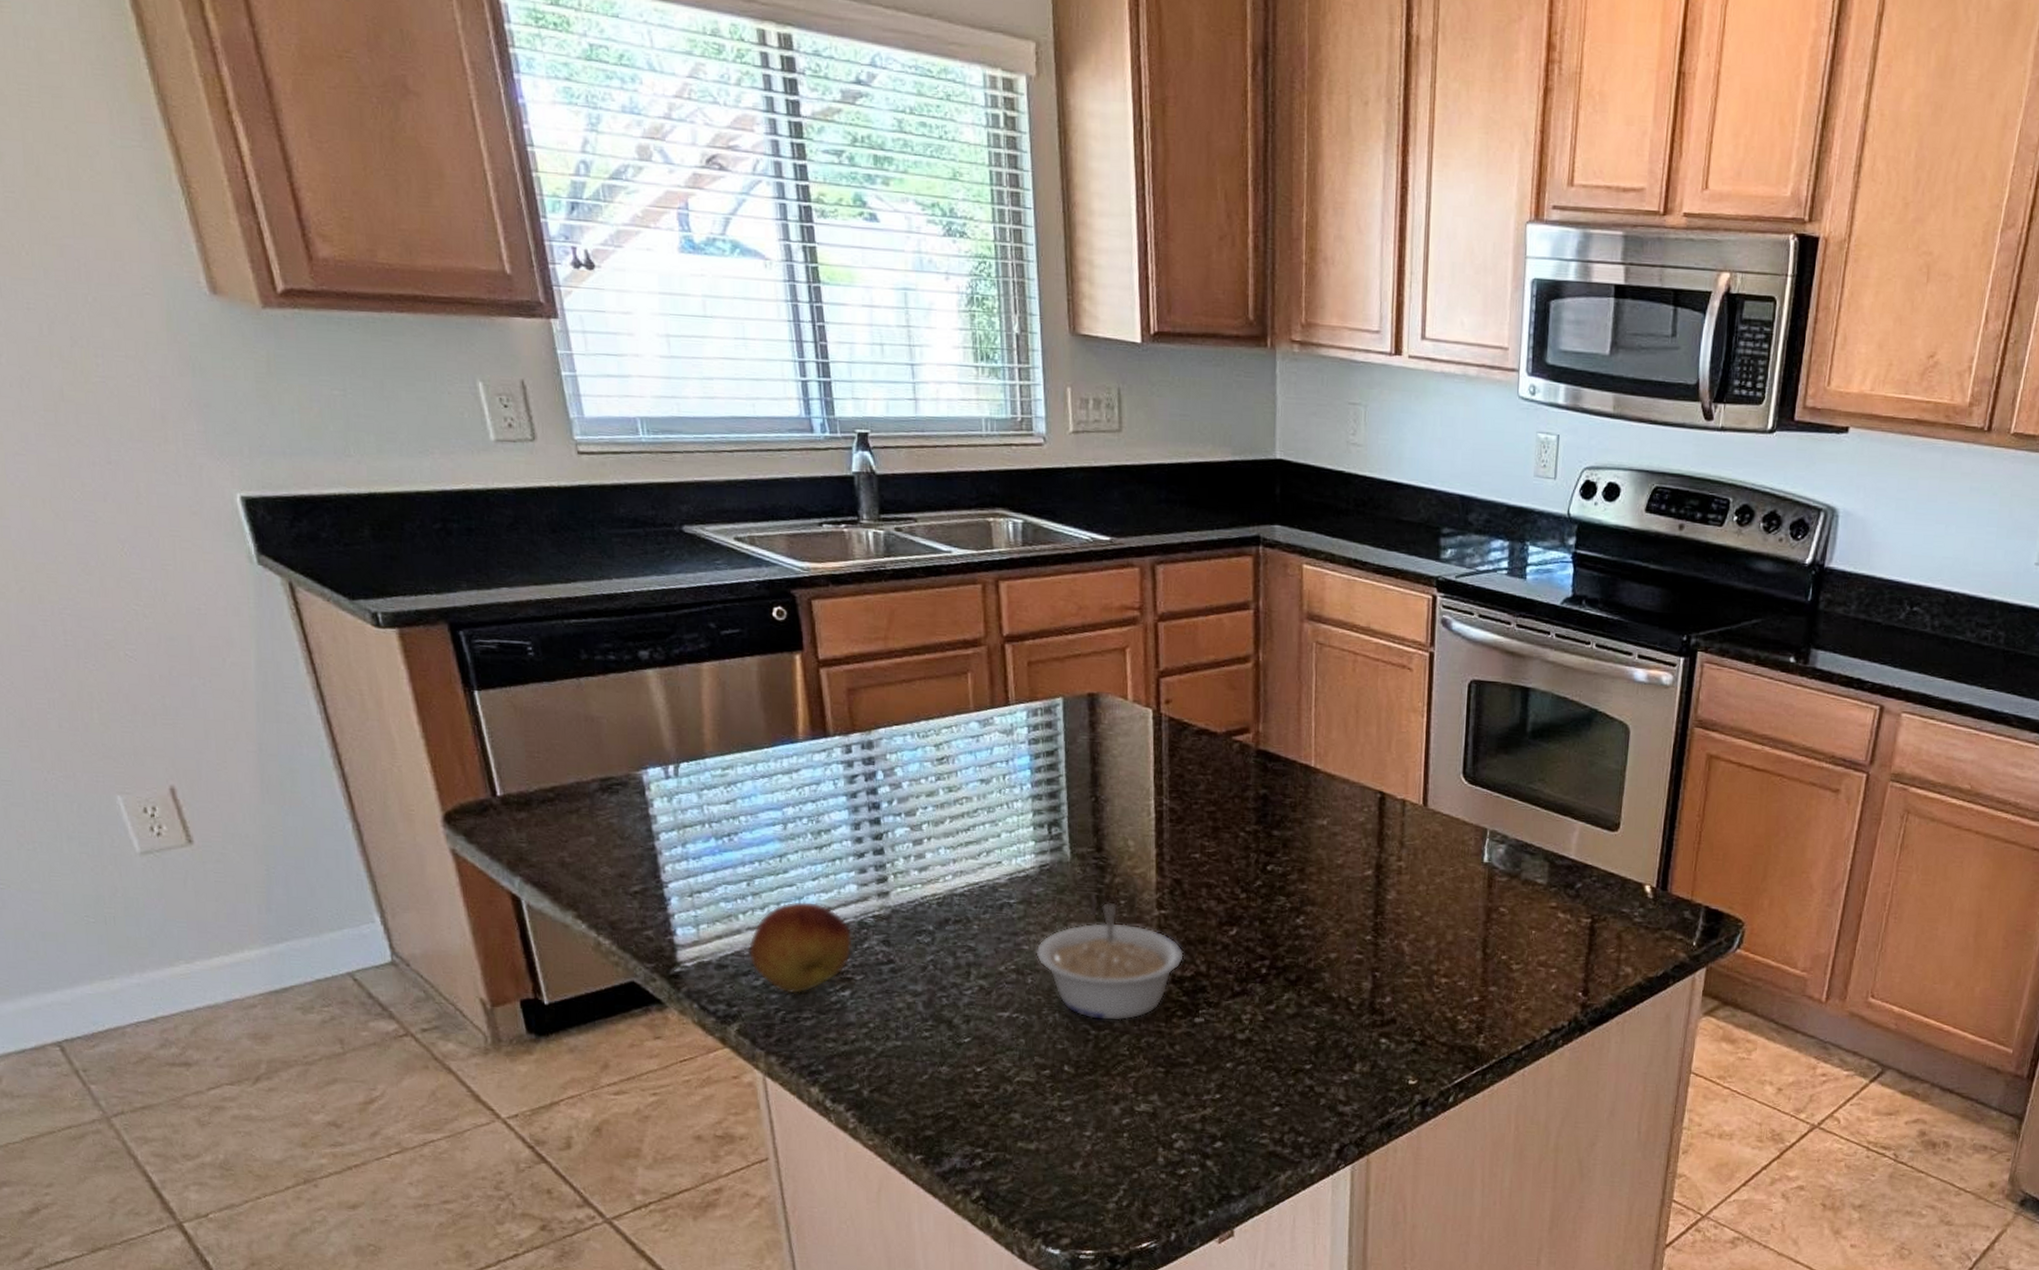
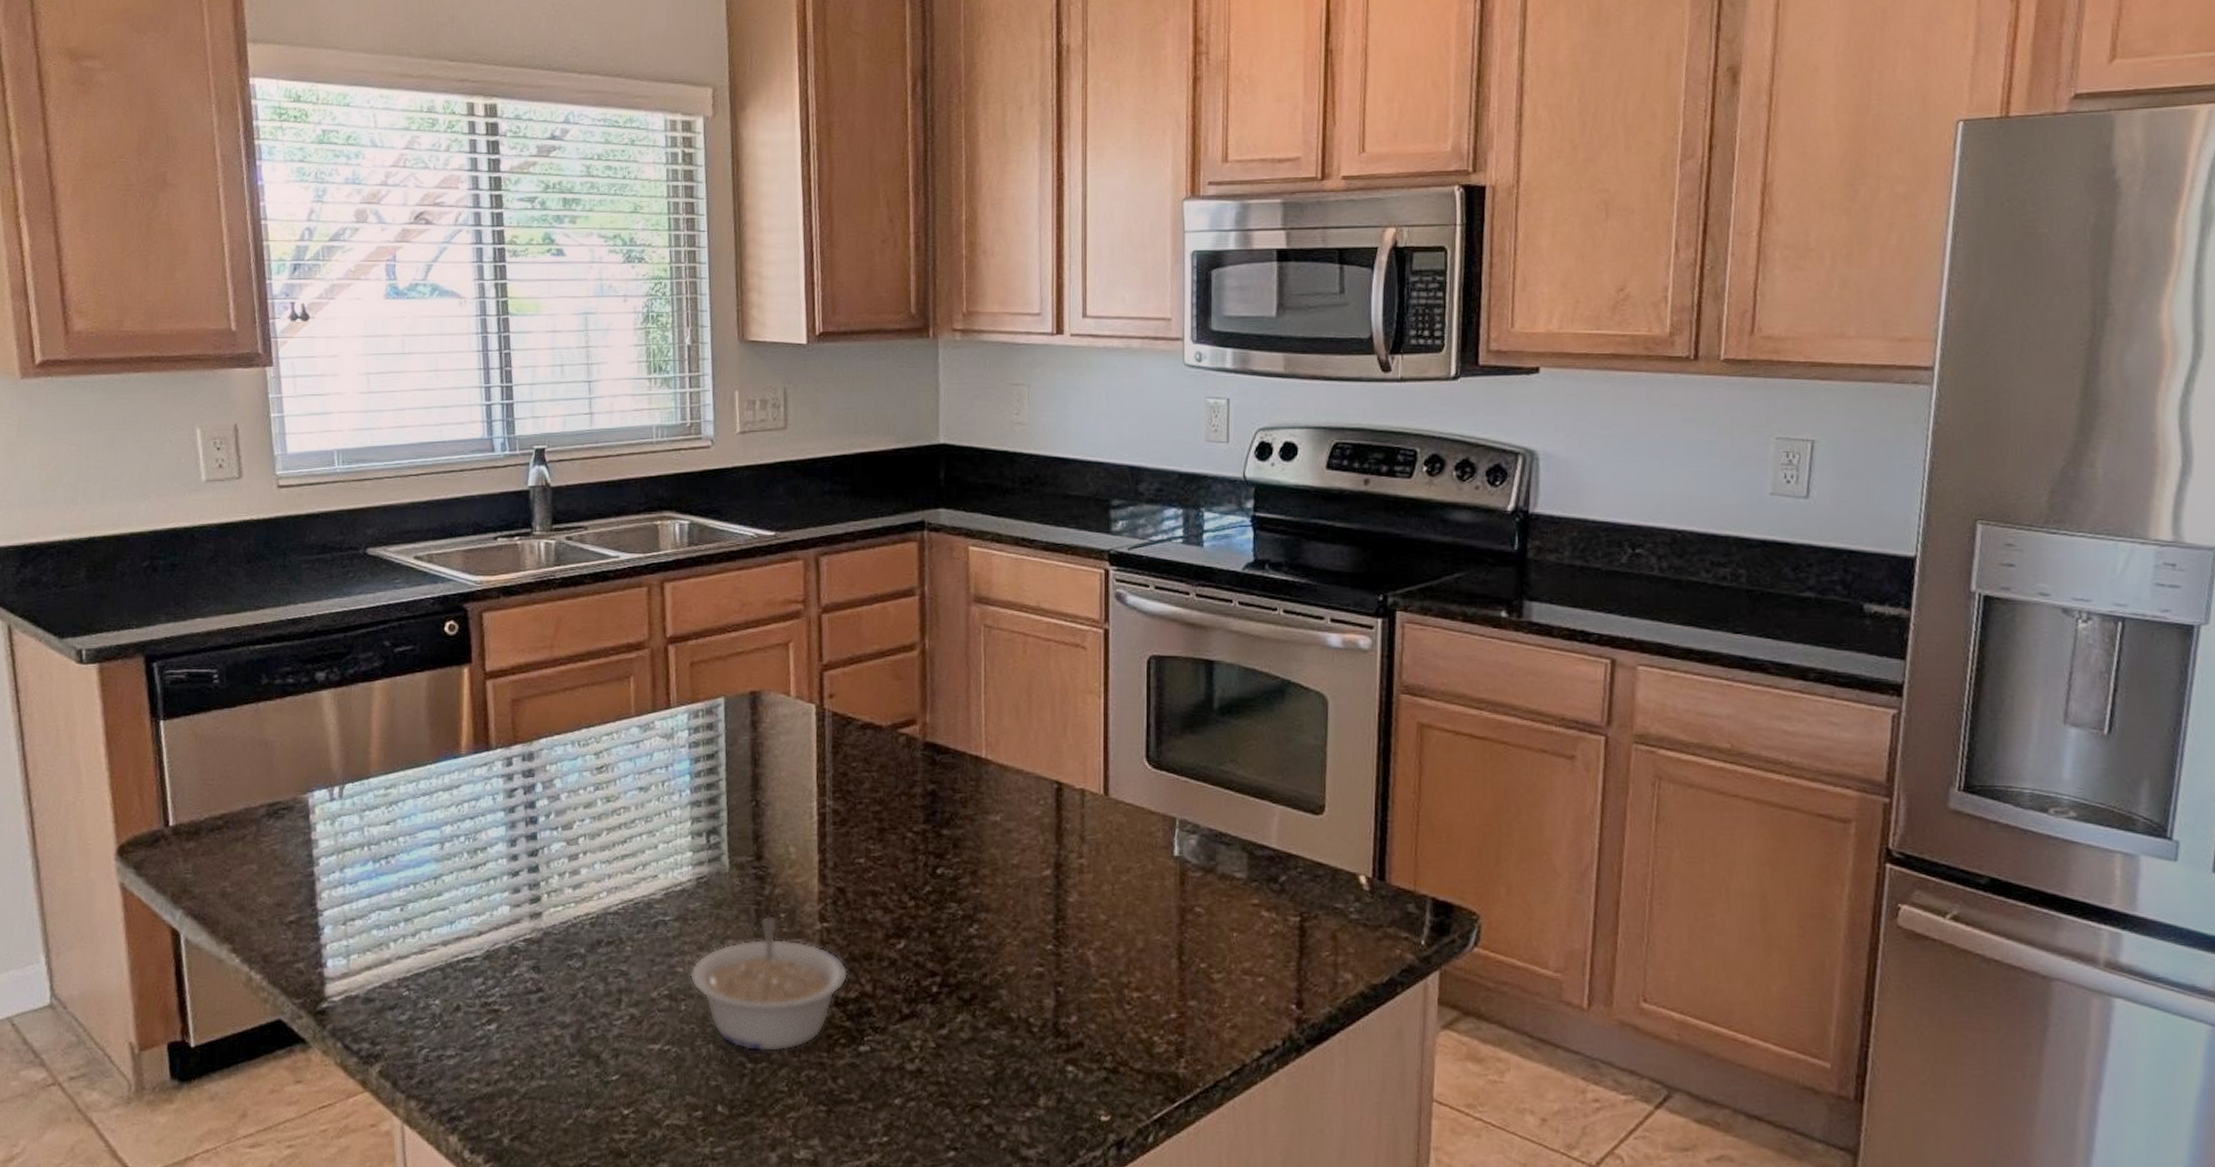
fruit: present [748,901,852,994] -> none [396,925,502,1029]

